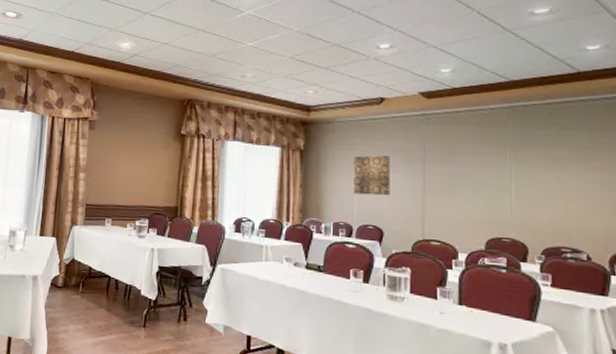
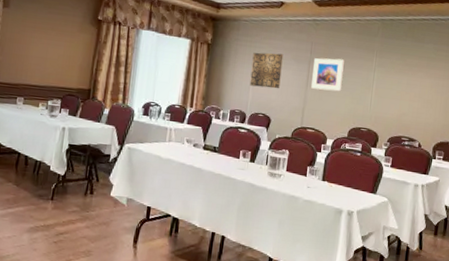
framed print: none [428,156,469,196] -> present [311,58,344,92]

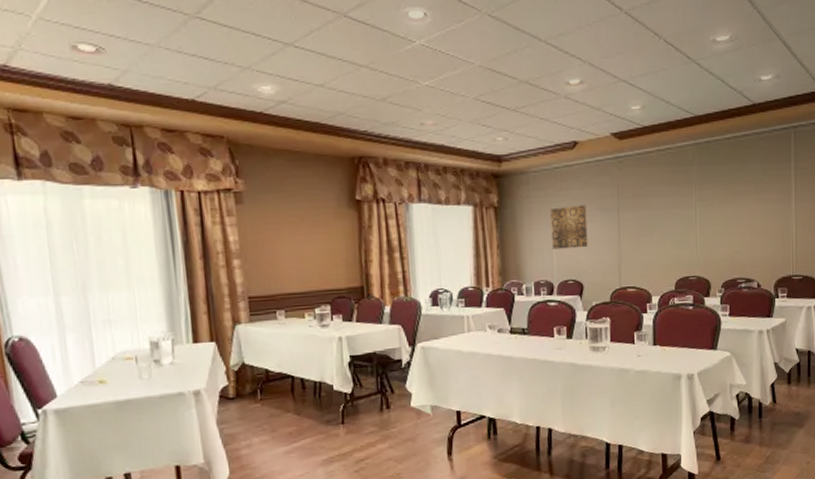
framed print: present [311,58,344,92] -> none [622,199,660,240]

